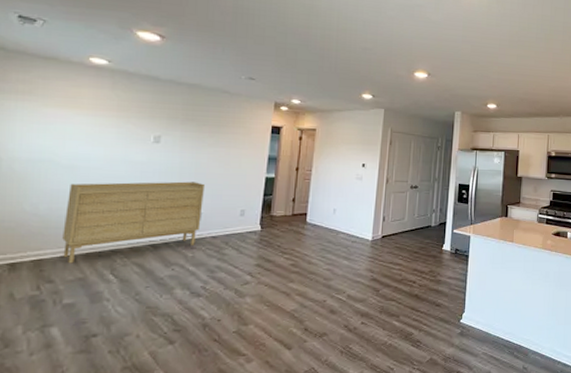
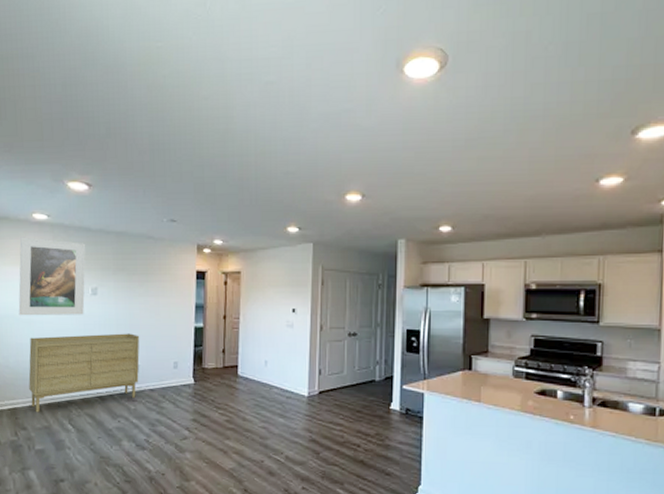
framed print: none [58,79,152,162] -> present [18,237,86,316]

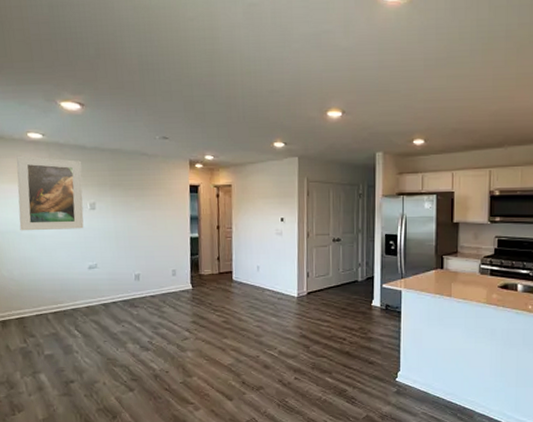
sideboard: present [28,333,140,413] -> none [32,245,140,321]

